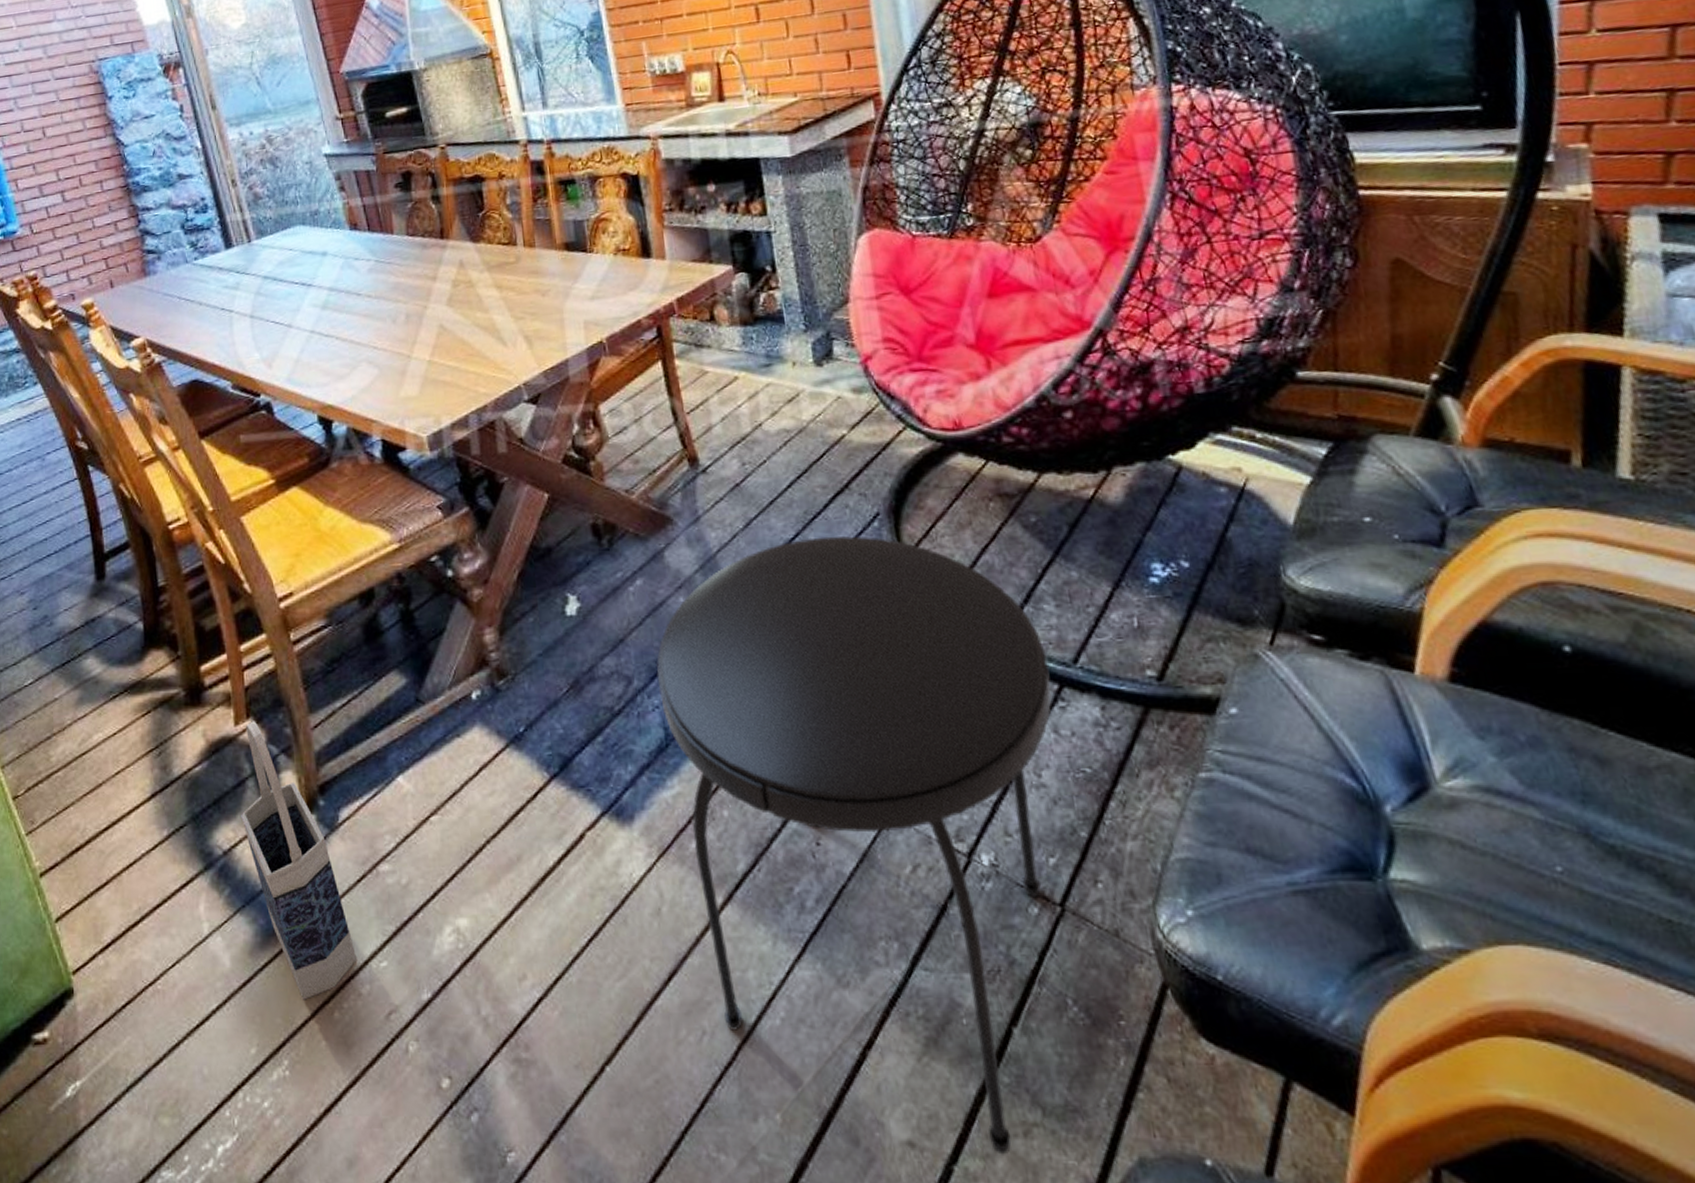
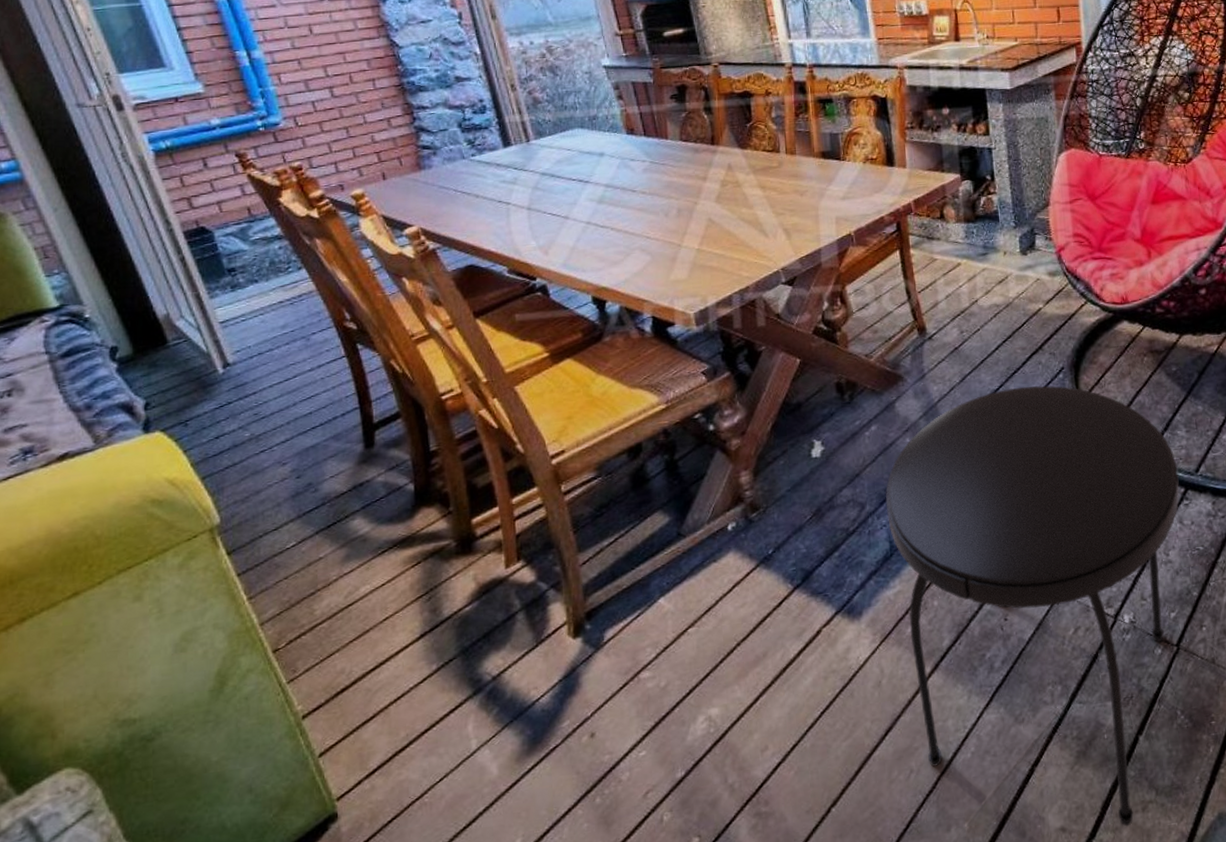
bag: present [241,721,358,1000] -> none [510,563,619,793]

